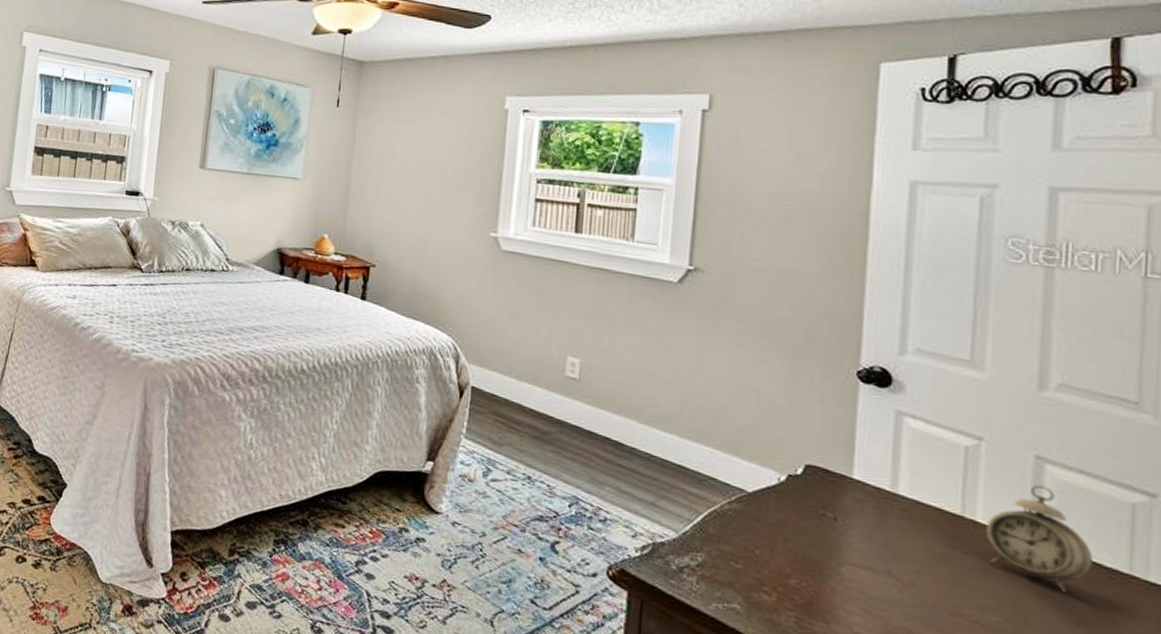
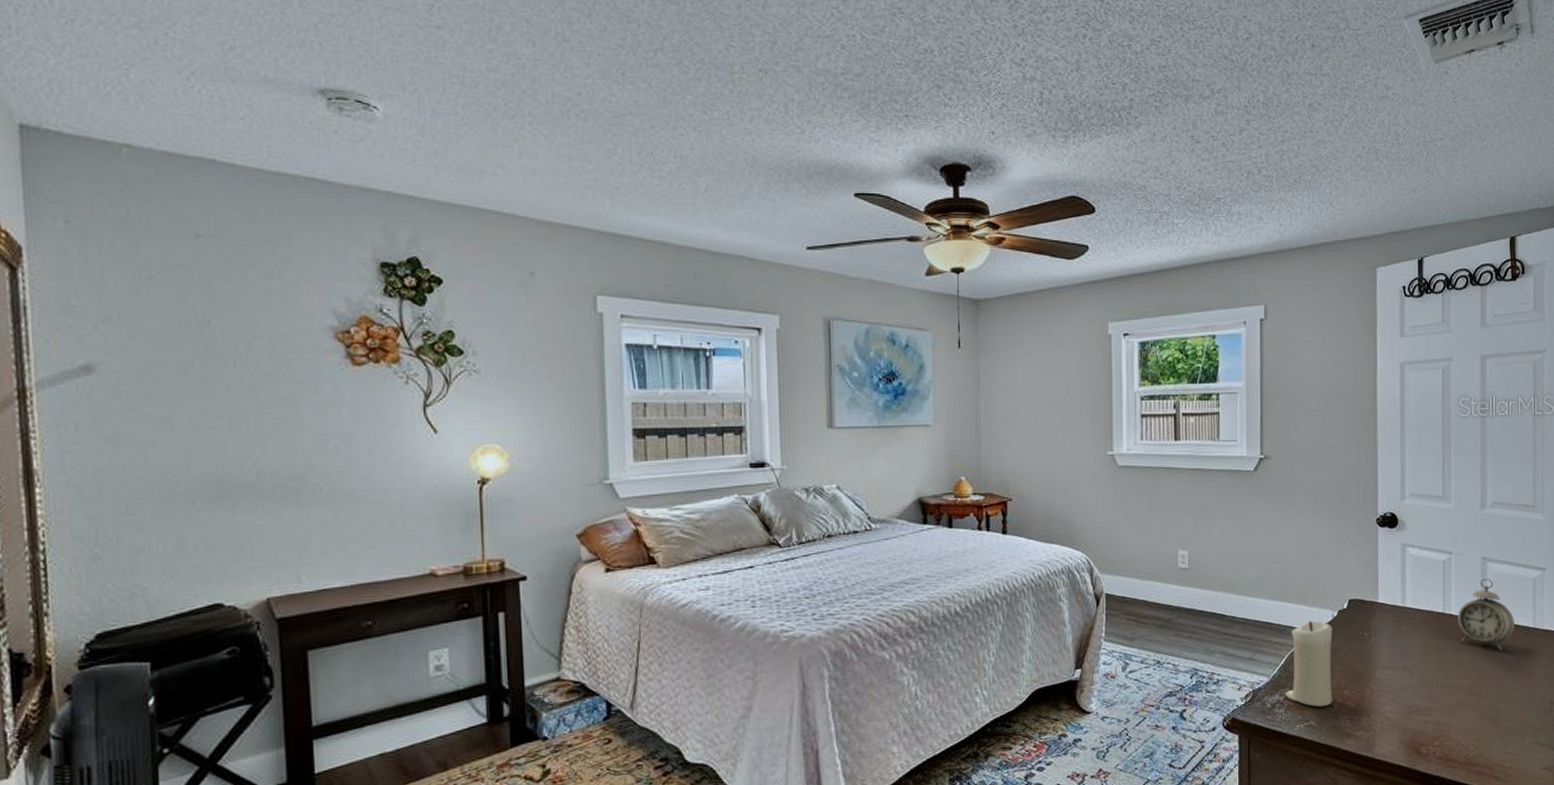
candle: none [698,478,777,592] -> present [1285,621,1333,707]

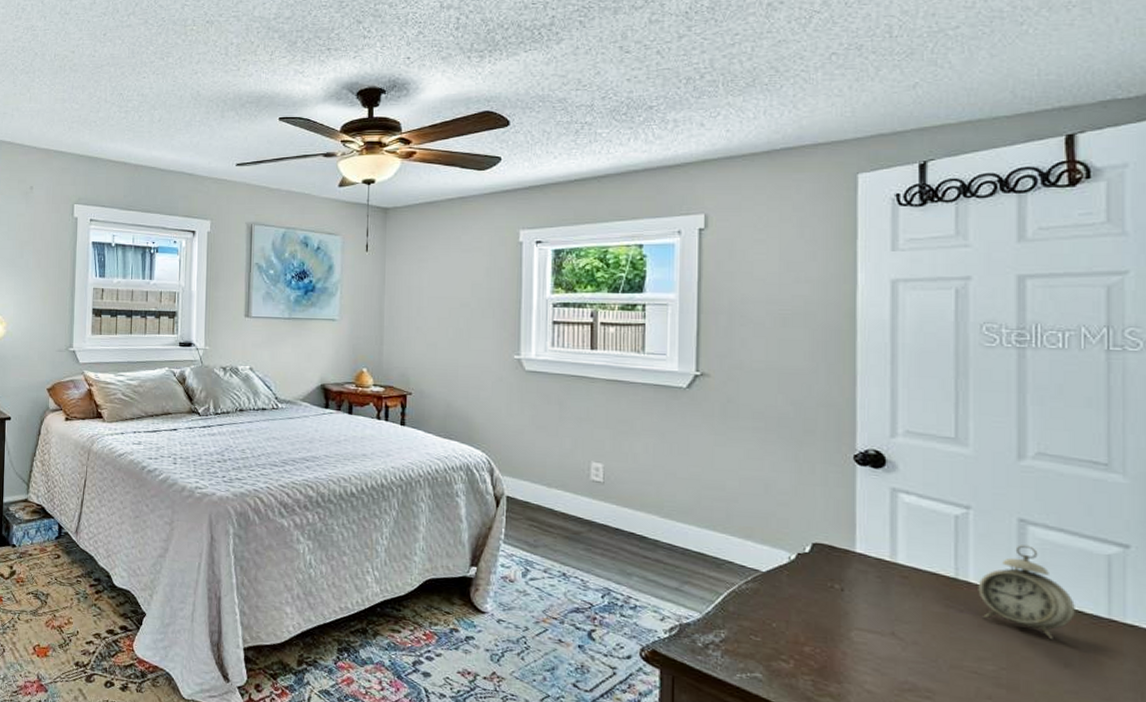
candle: present [1285,621,1333,707] -> none [721,559,789,660]

